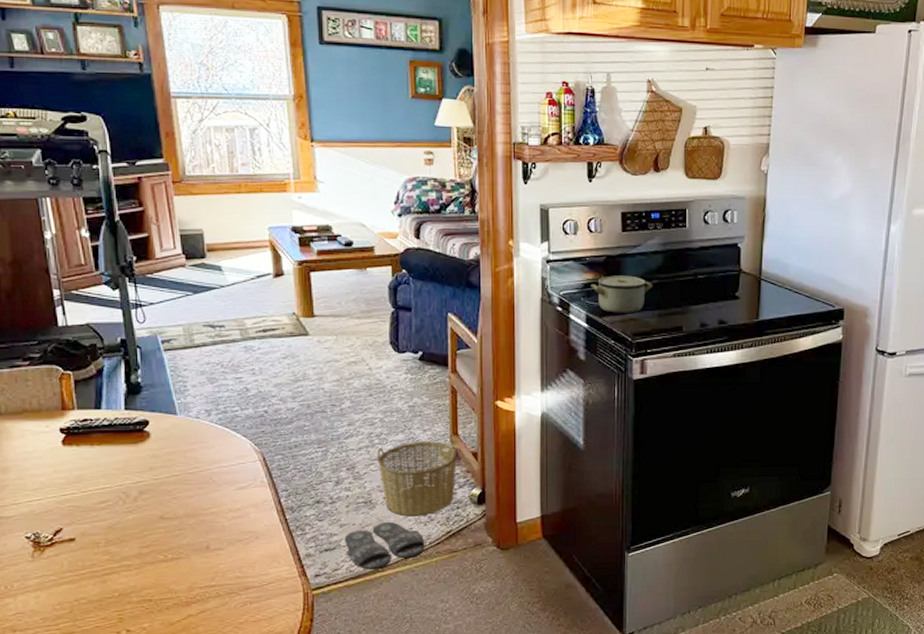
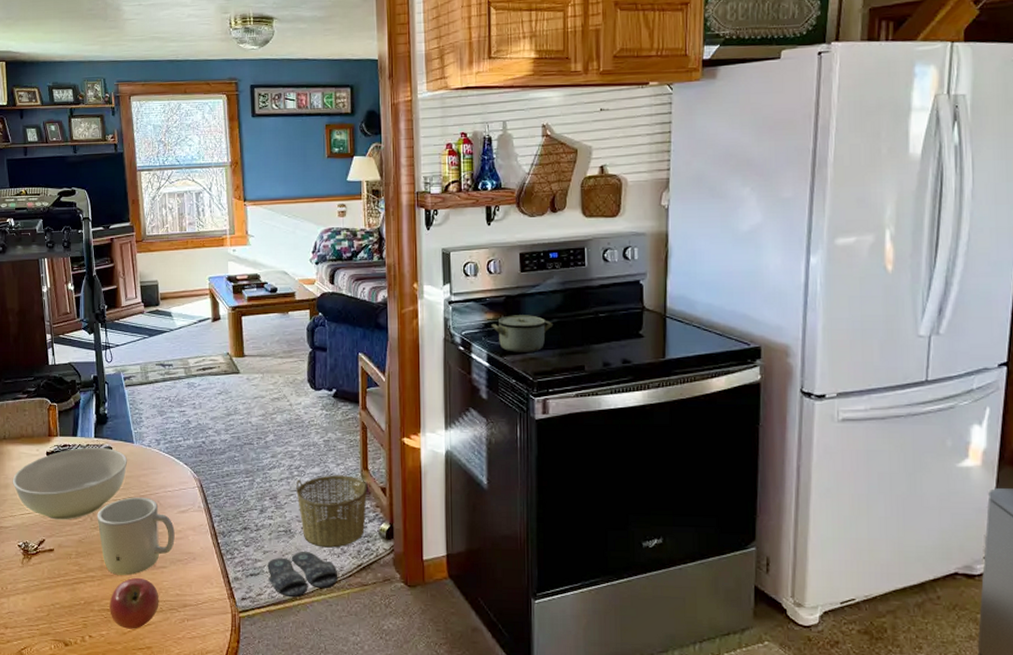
bowl: none [13,420,170,505] -> present [12,447,128,520]
mug: none [132,474,233,562] -> present [97,497,175,576]
fruit: none [152,562,215,619] -> present [110,577,159,629]

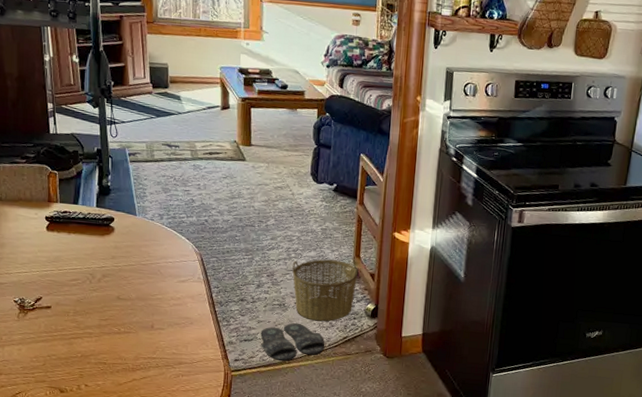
bowl: present [12,447,128,520] -> none [8,215,130,281]
mug: present [97,497,175,576] -> none [96,265,174,334]
fruit: present [110,577,159,629] -> none [106,336,156,381]
cooking pot: present [491,315,553,354] -> none [483,135,537,170]

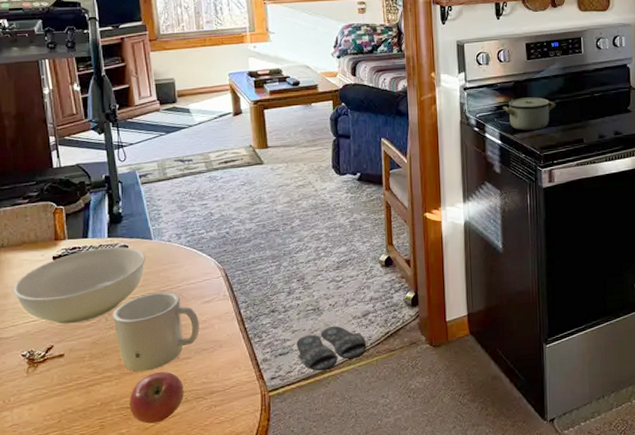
bowl: none [8,215,130,281] -> present [13,246,146,324]
mug: none [96,265,174,334] -> present [113,292,199,372]
fruit: none [106,336,156,381] -> present [129,371,184,424]
basket: present [292,259,359,322] -> none [323,251,393,321]
cooking pot: none [483,135,537,170] -> present [502,97,556,131]

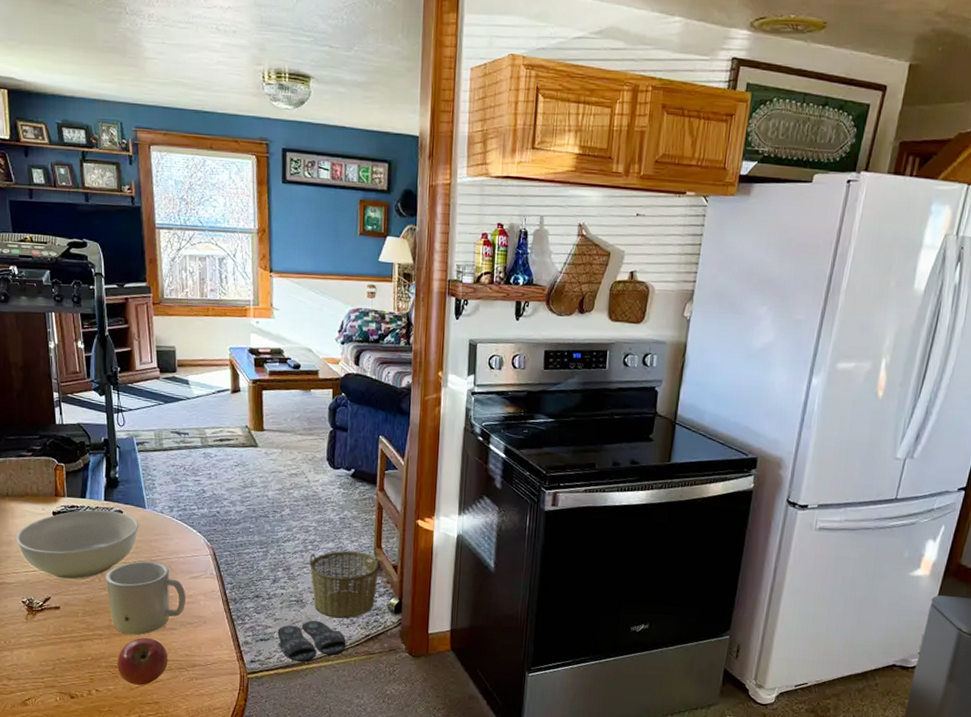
basket: none [323,251,393,321] -> present [309,550,380,619]
cooking pot: present [502,97,556,131] -> none [511,410,570,448]

